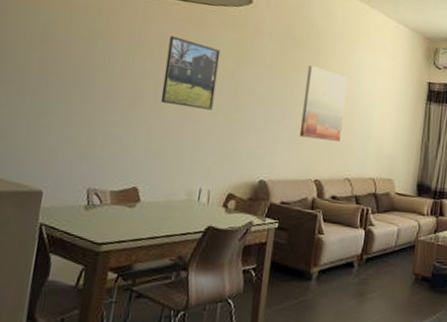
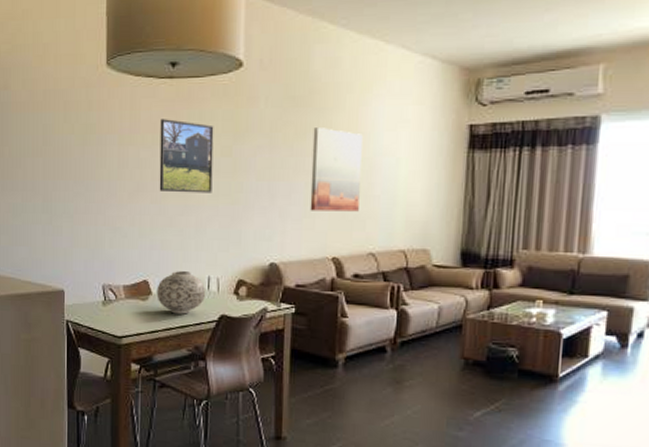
vase: none [145,180,196,224] -> present [156,271,205,314]

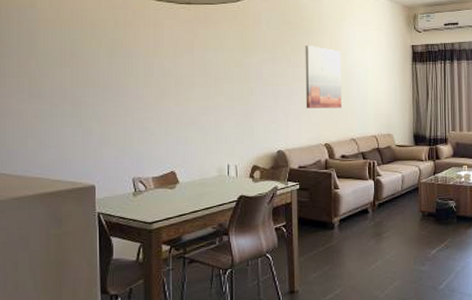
vase: present [156,271,205,314] -> none [183,161,225,198]
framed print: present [159,119,214,193] -> none [181,37,228,97]

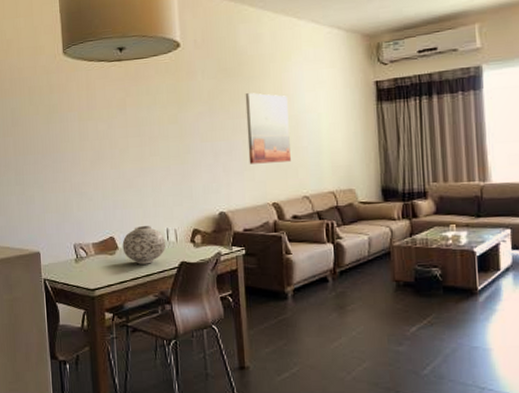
vase: none [183,161,225,198] -> present [122,226,165,265]

